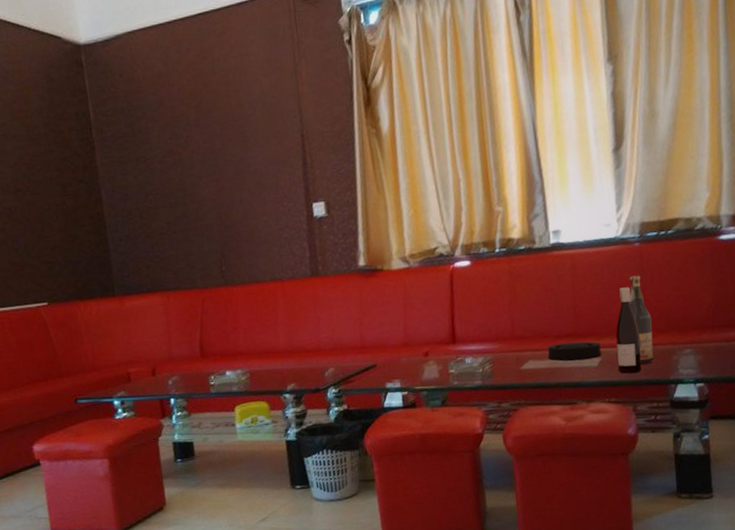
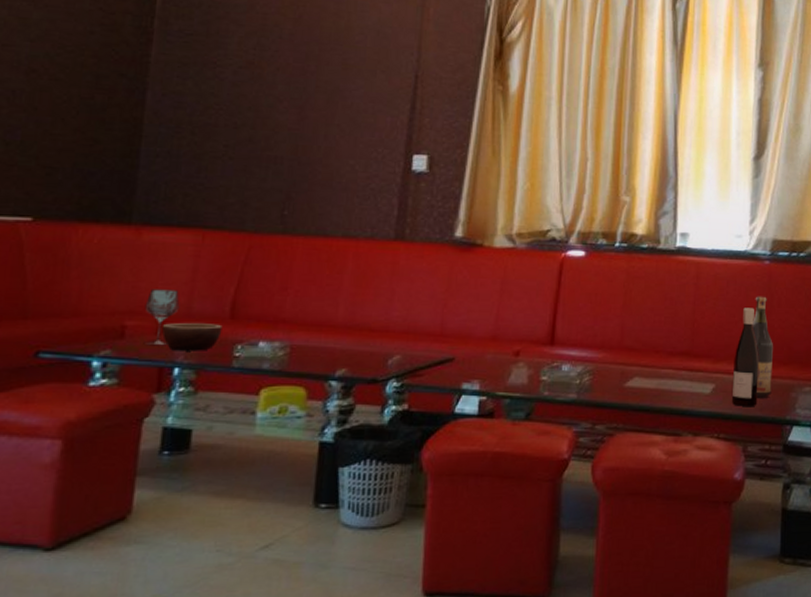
wine glass: none [139,341,164,385] -> present [143,289,180,346]
bowl: none [154,362,198,386] -> present [161,322,223,351]
ashtray: present [548,341,601,362] -> none [657,361,716,385]

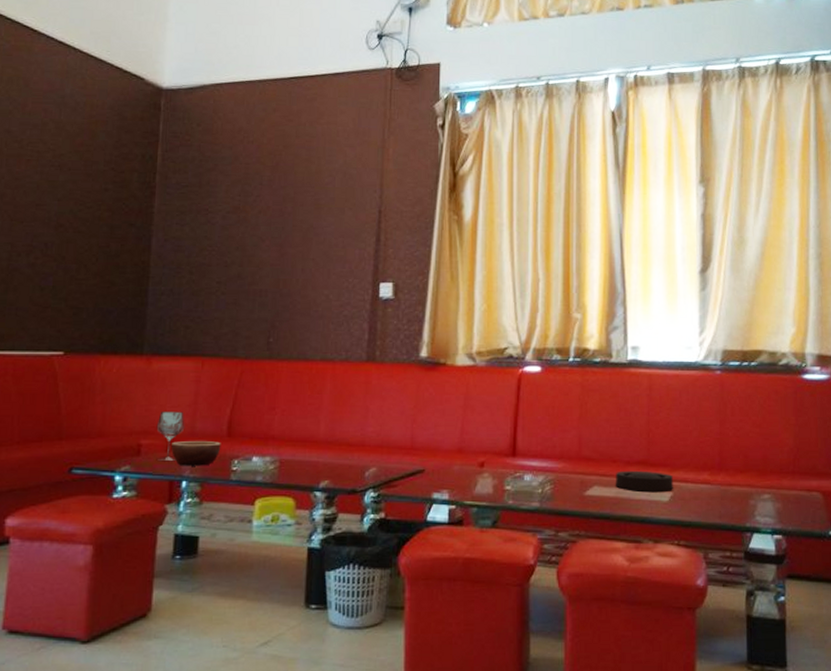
ashtray: none [657,361,716,385] -> present [616,470,673,493]
bottle: present [731,307,759,406] -> none [689,417,716,514]
wine bottle: present [752,296,774,398] -> none [707,405,730,506]

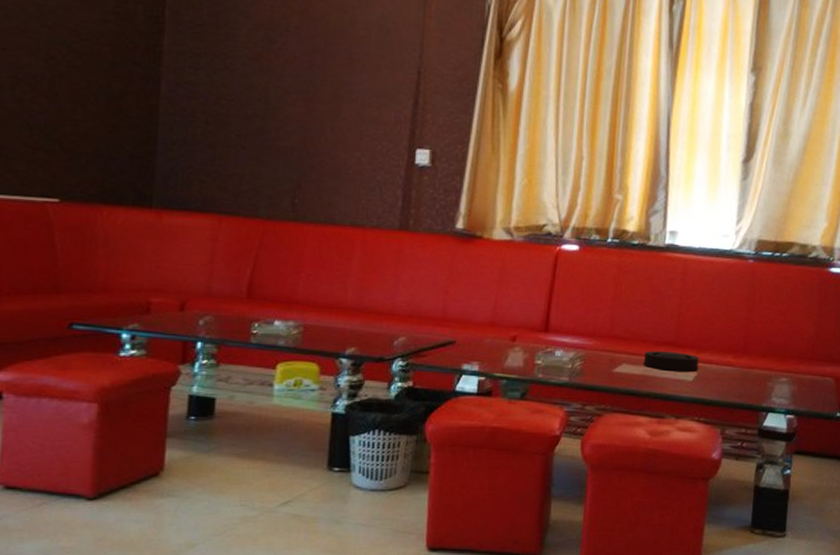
wine glass: present [156,411,185,462] -> none [168,269,200,322]
bowl: present [170,440,221,466] -> none [184,301,240,328]

